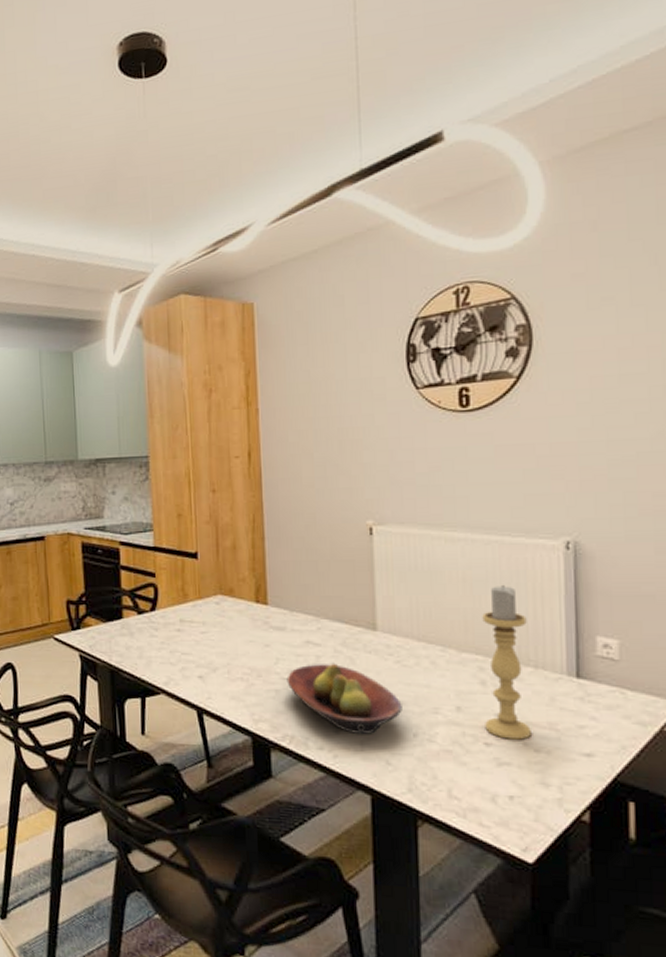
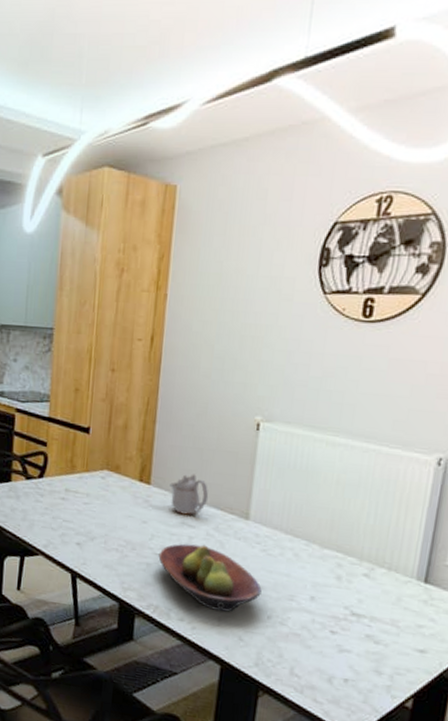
teapot: none [288,588,331,633] -> present [169,474,209,515]
candle holder: present [482,584,531,740] -> none [333,491,389,632]

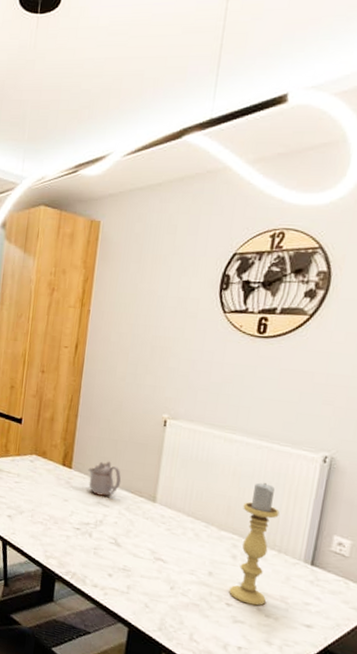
fruit bowl: present [158,543,262,612] -> none [77,520,166,582]
candle holder: none [333,491,389,632] -> present [229,482,280,606]

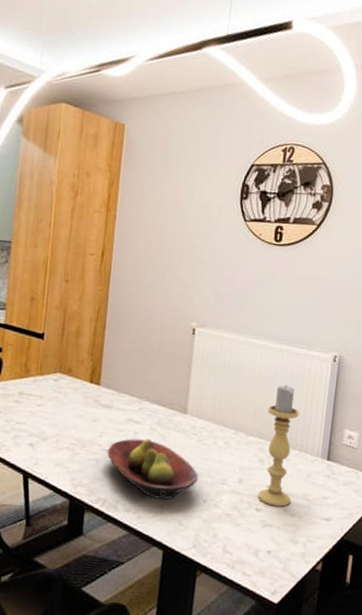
fruit bowl: none [77,520,166,582] -> present [107,438,198,500]
teapot: present [88,461,121,496] -> none [117,374,152,412]

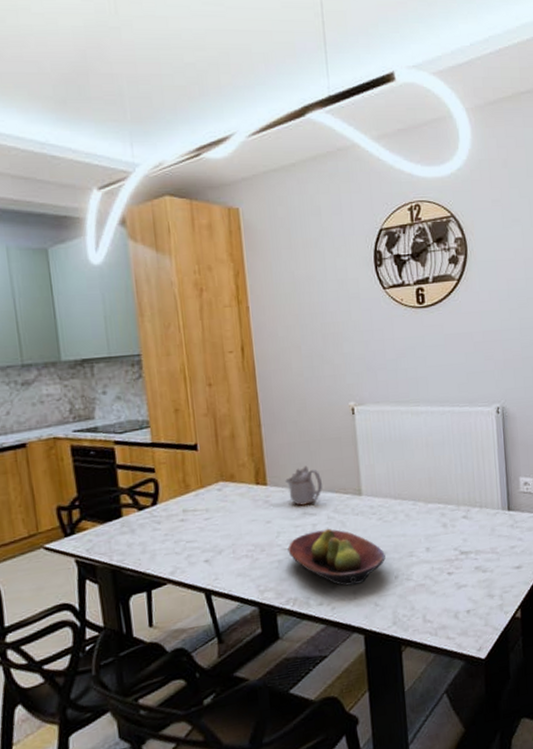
teapot: none [117,374,152,412] -> present [285,465,323,506]
candle holder: present [258,384,299,507] -> none [441,445,480,567]

